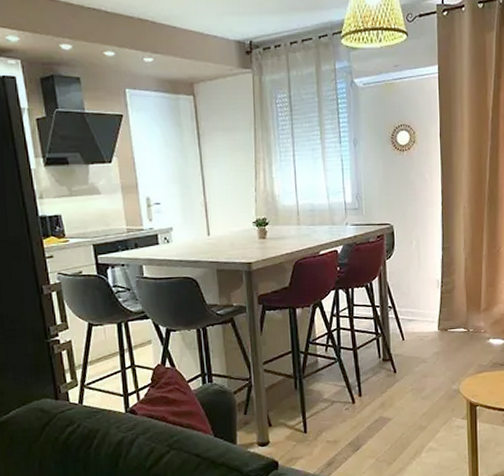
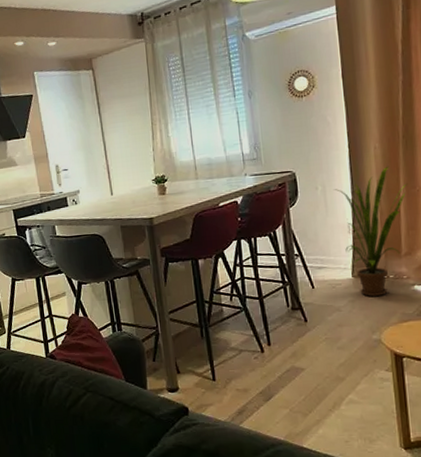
house plant: none [427,225,490,349] -> present [334,166,408,296]

